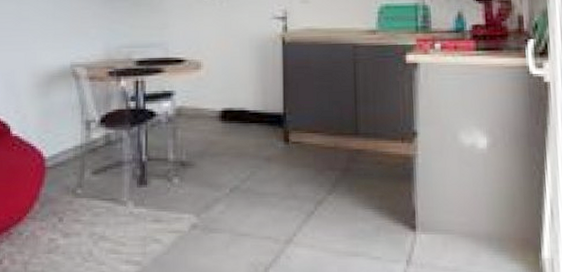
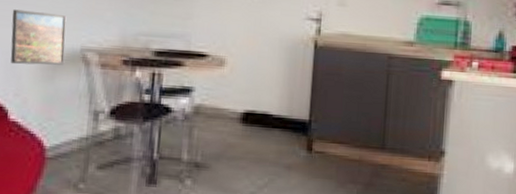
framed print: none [9,35,58,84] -> present [10,9,67,65]

